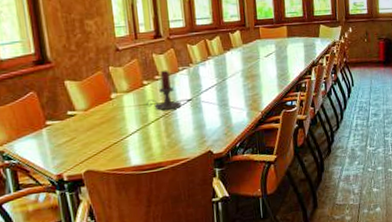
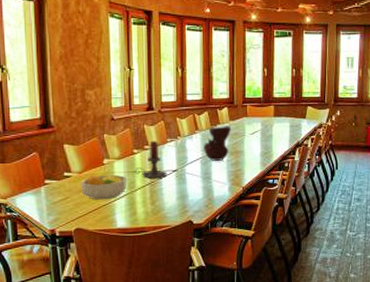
fruit bowl: none [87,108,139,139] -> present [81,174,127,200]
vase: none [218,49,245,87] -> present [204,126,231,161]

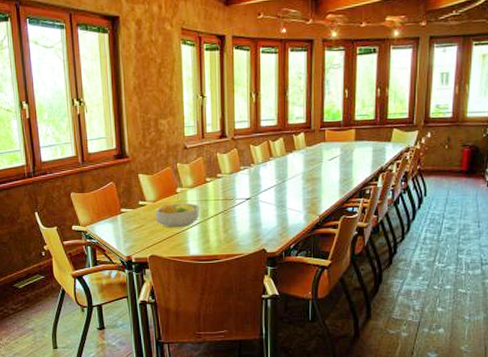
candle holder: present [134,140,167,178] -> none [207,168,240,207]
vase: present [204,126,231,161] -> none [278,152,307,189]

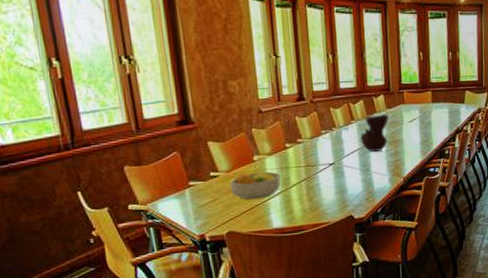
vase: none [278,152,307,189] -> present [361,114,389,152]

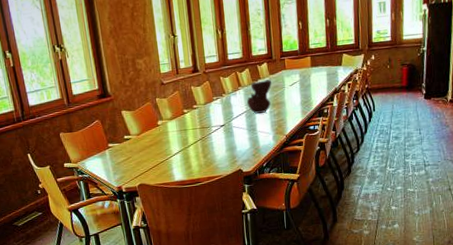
fruit bowl: present [230,171,281,200] -> none [140,133,181,158]

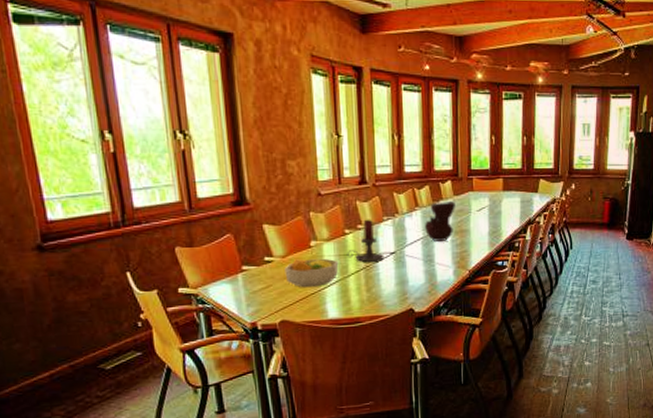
fruit bowl: none [140,133,181,158] -> present [285,258,339,288]
candle holder: none [186,100,216,135] -> present [346,219,384,262]

